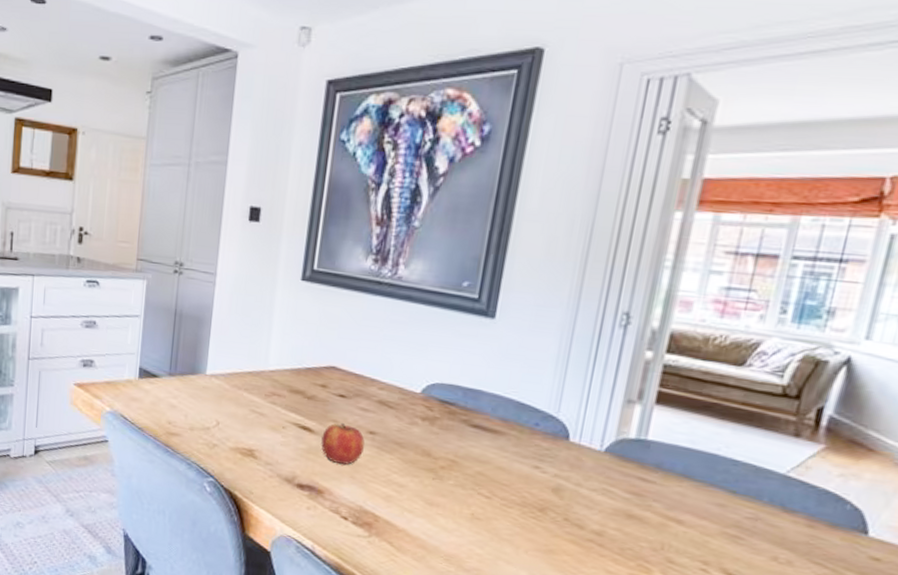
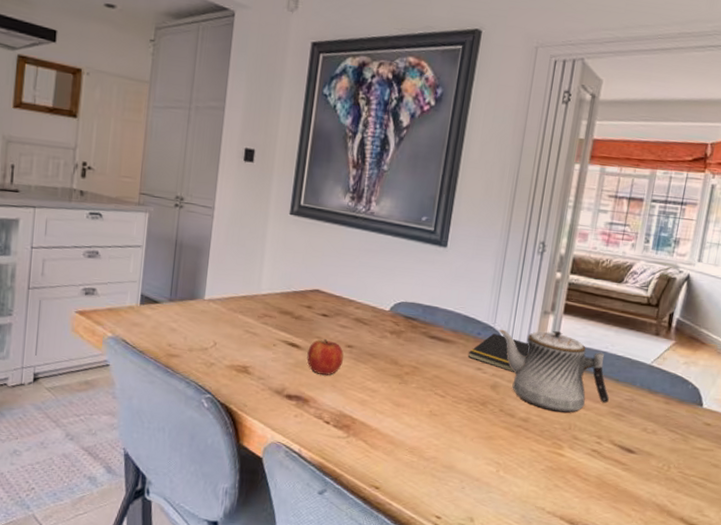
notepad: none [522,425,605,474] -> present [468,333,529,372]
teapot: none [564,420,721,529] -> present [499,330,609,413]

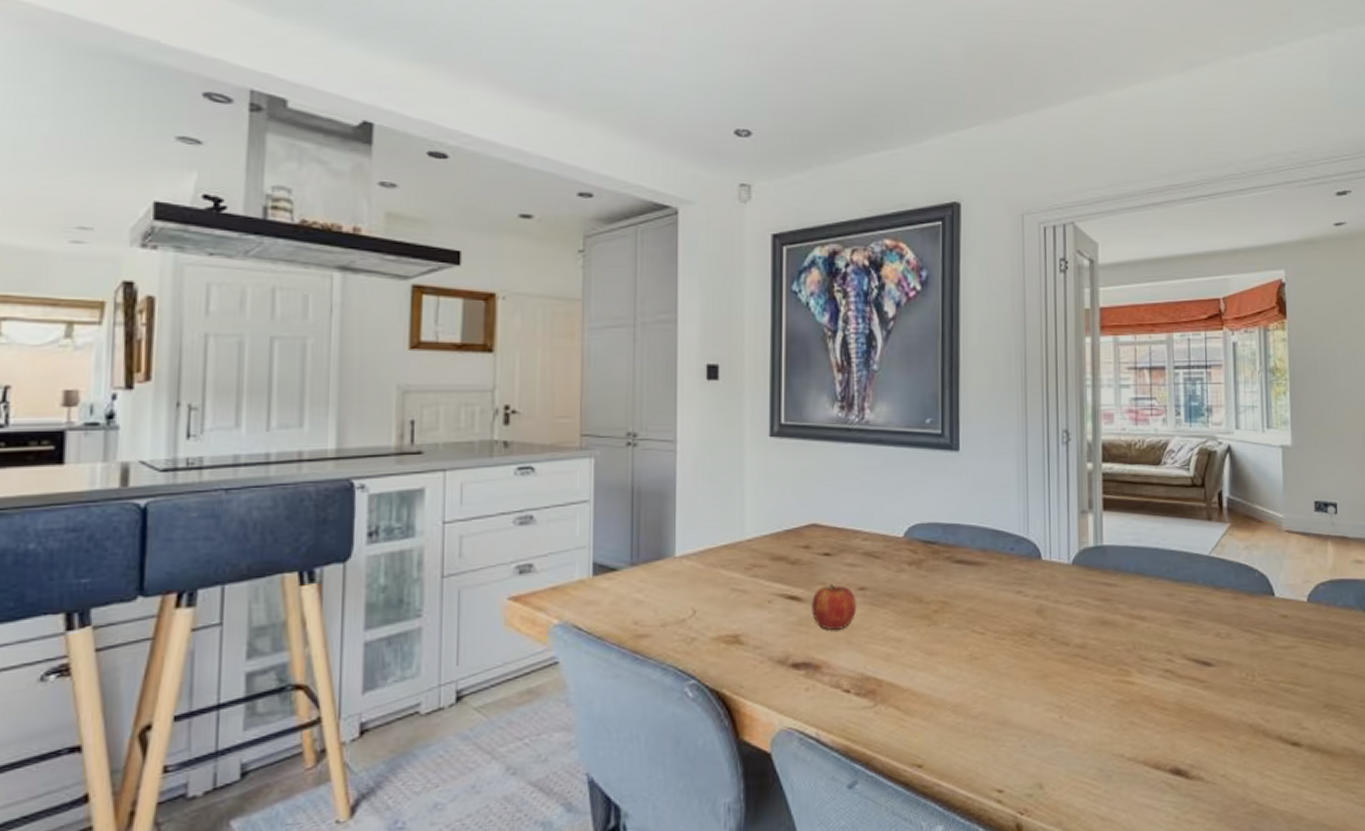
notepad: present [468,333,529,372] -> none [1004,546,1071,590]
teapot: present [499,330,609,413] -> none [1034,531,1172,630]

